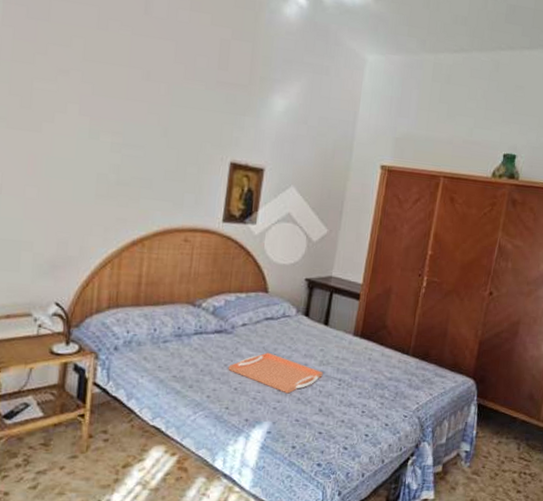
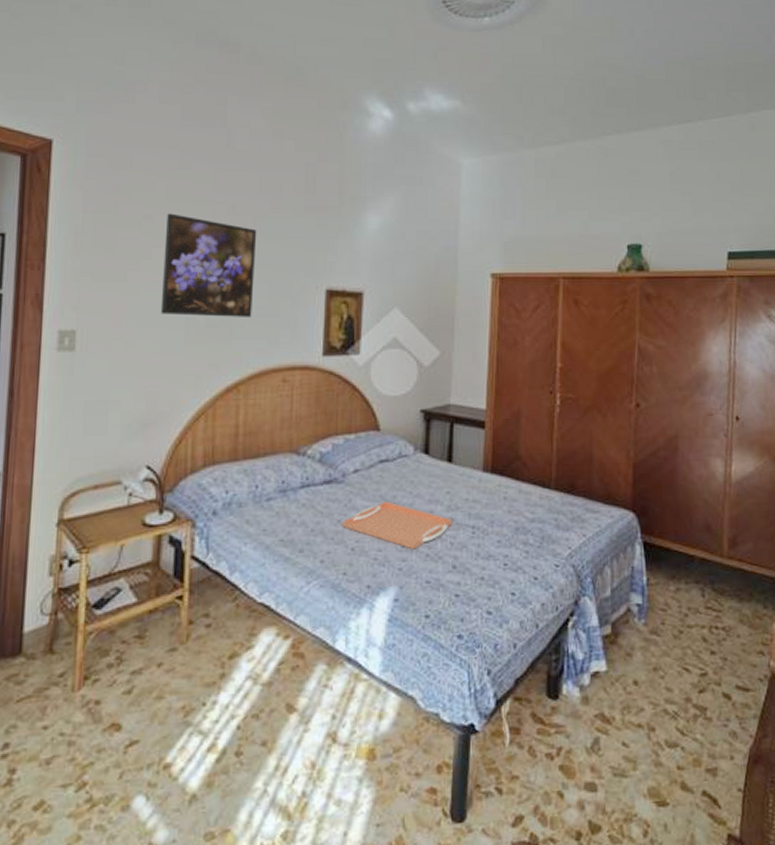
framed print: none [73,71,169,180] -> present [160,213,257,317]

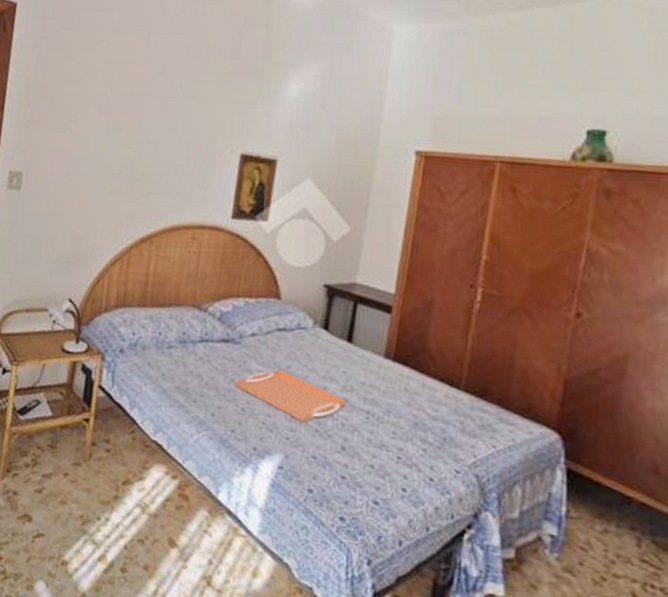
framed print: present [160,213,257,317] -> none [91,72,181,175]

